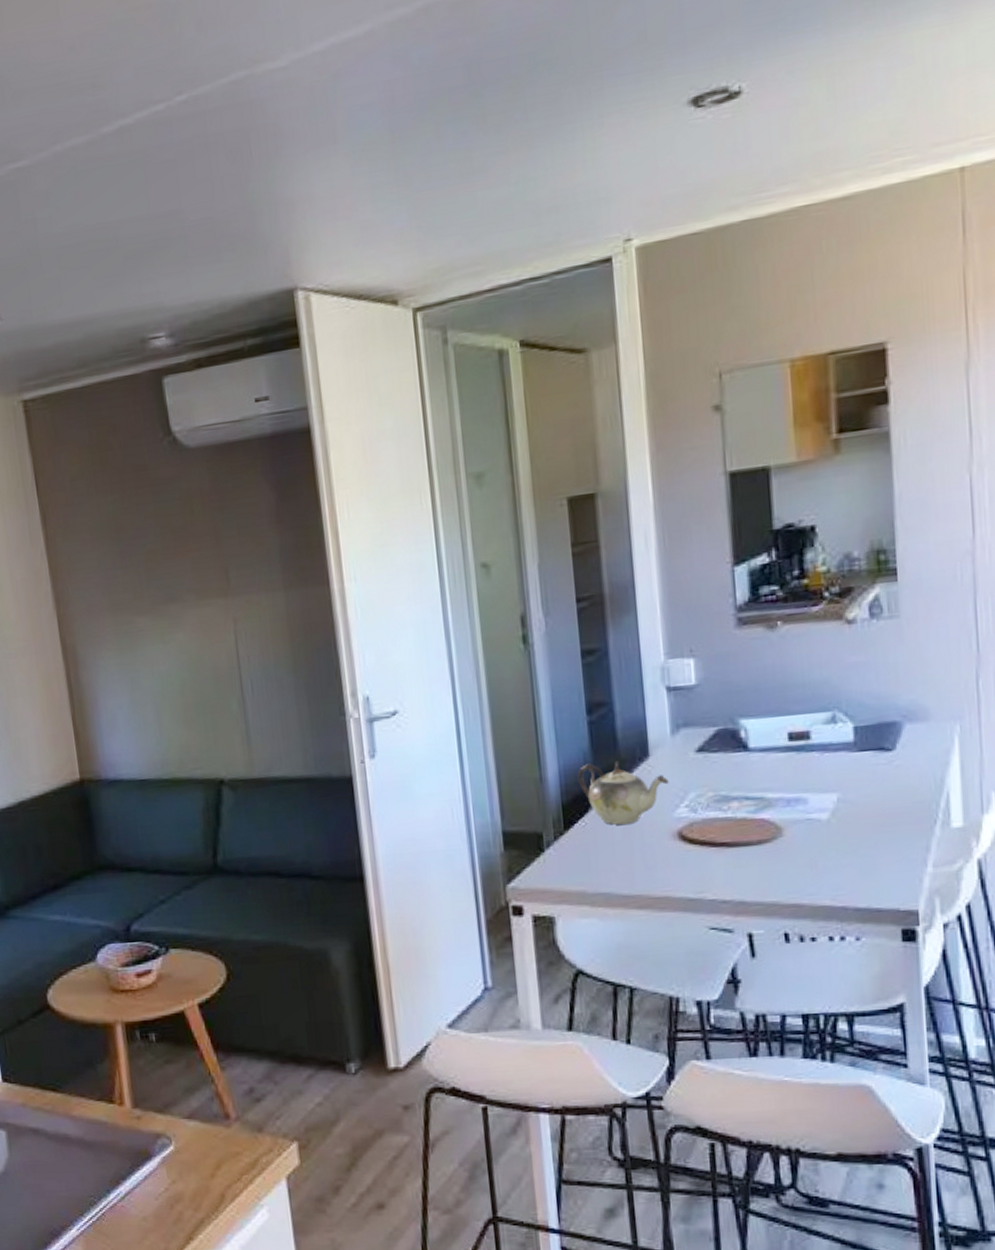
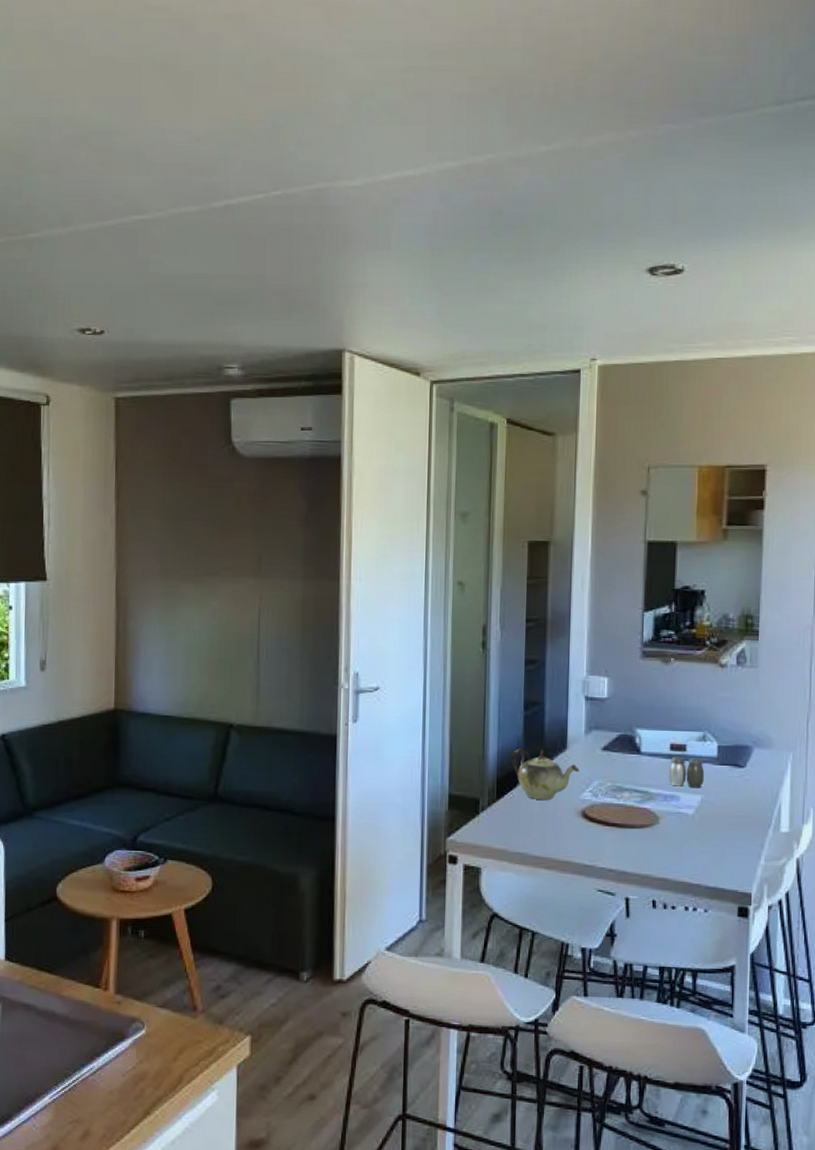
salt and pepper shaker: none [790,746,840,786] -> present [669,756,705,788]

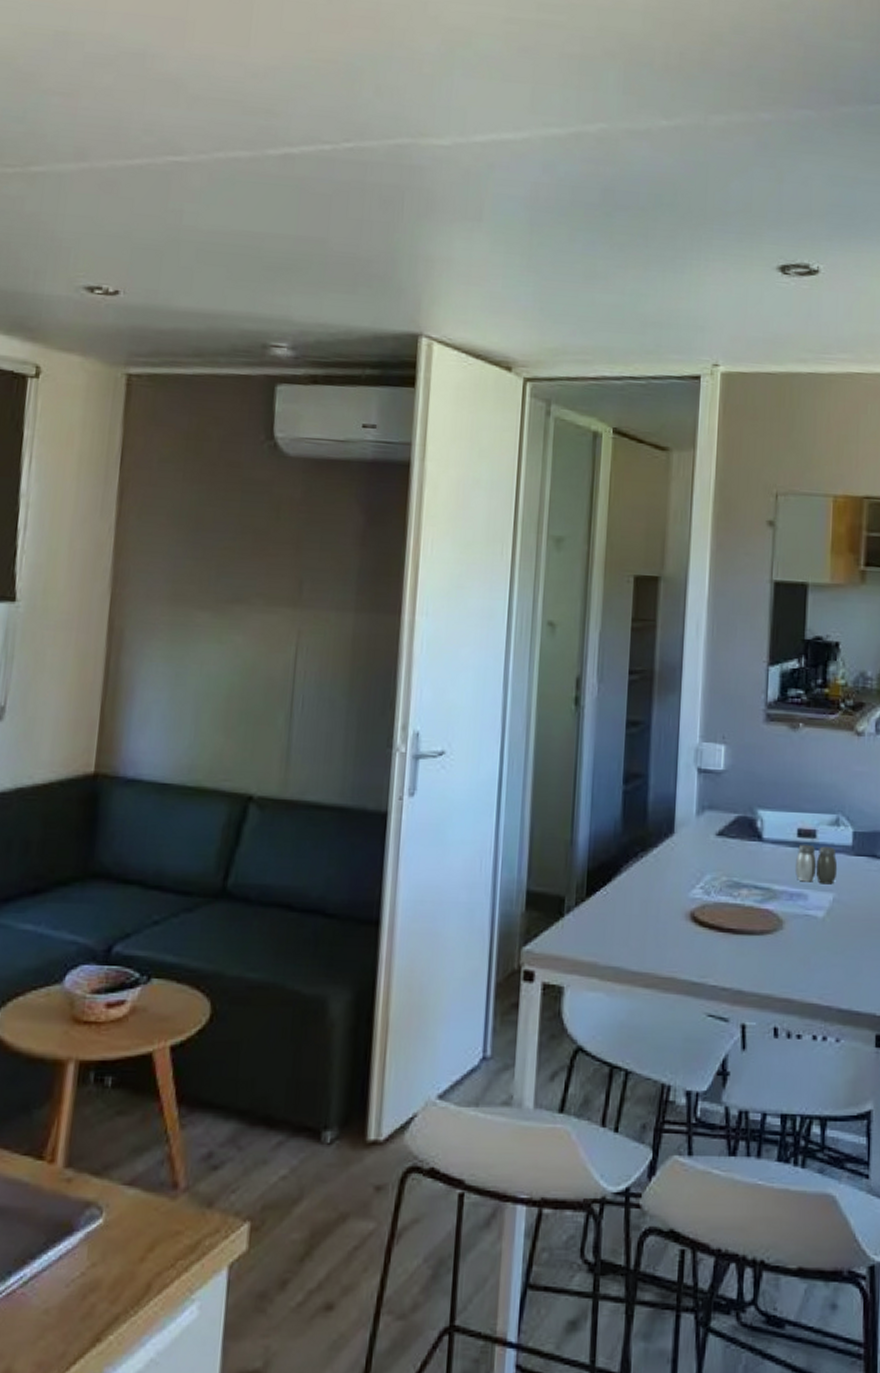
teapot: present [511,749,579,800] -> none [606,832,689,898]

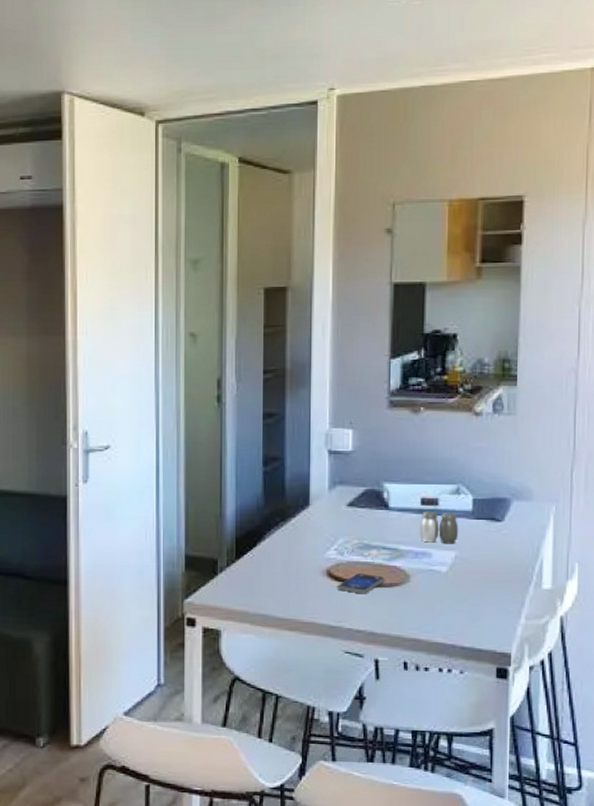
smartphone: none [701,918,757,943] -> present [336,573,386,594]

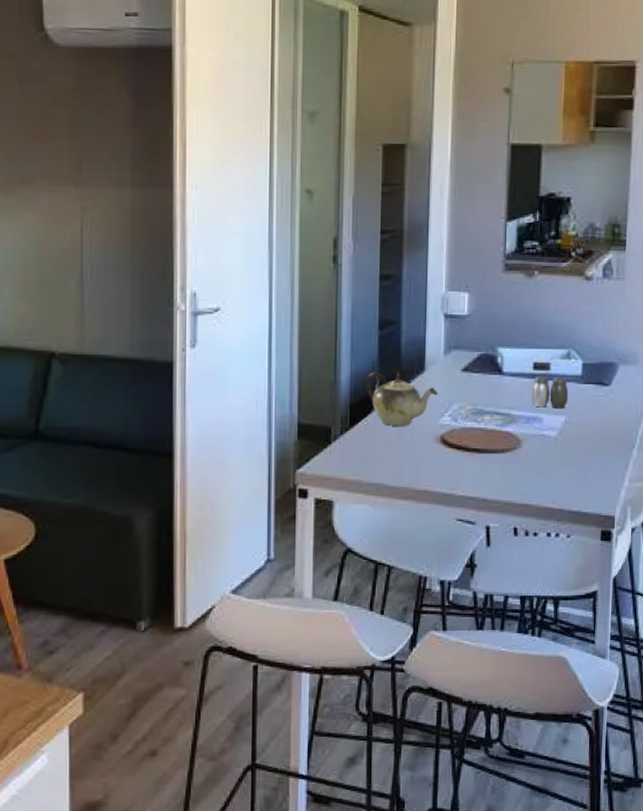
teapot: none [250,506,323,559] -> present [365,372,438,426]
smartphone: present [336,573,386,594] -> none [450,440,498,461]

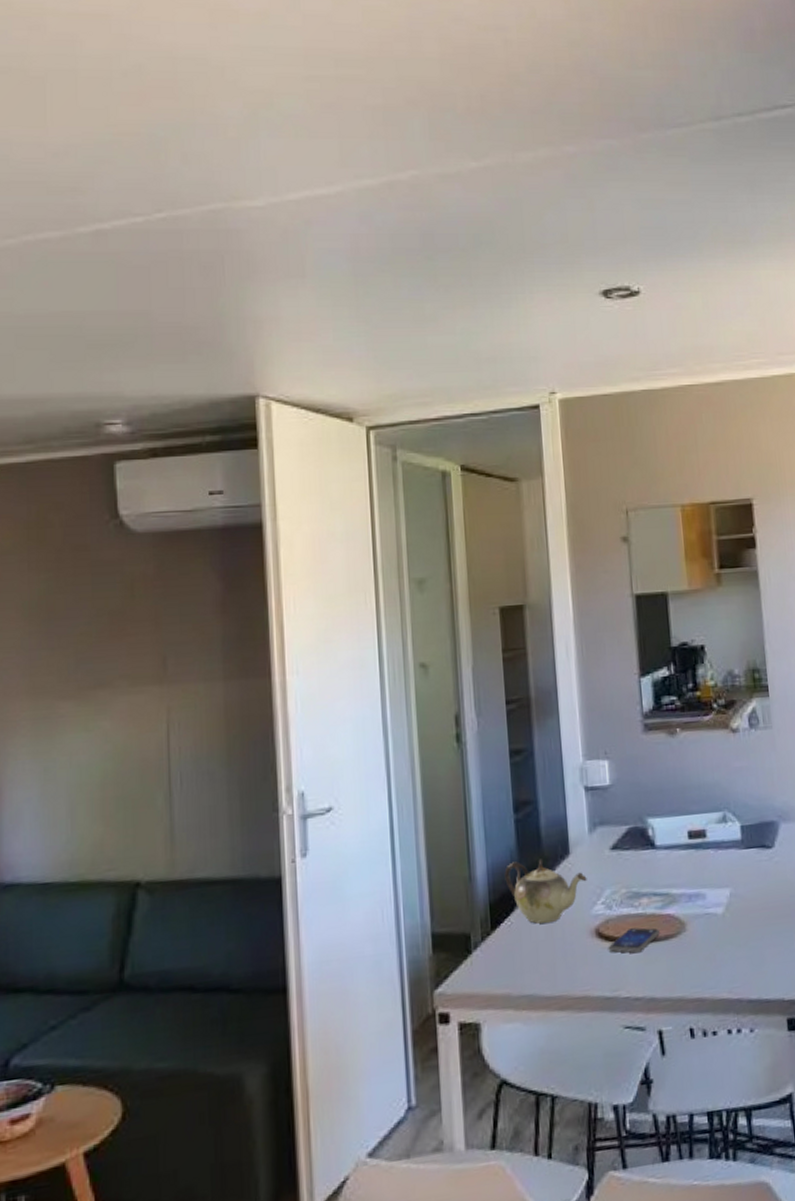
smartphone: none [450,440,498,461] -> present [608,927,661,954]
salt and pepper shaker: present [532,375,569,409] -> none [690,843,731,882]

